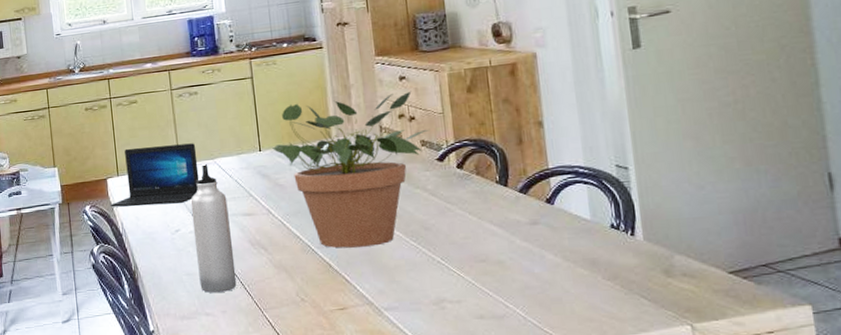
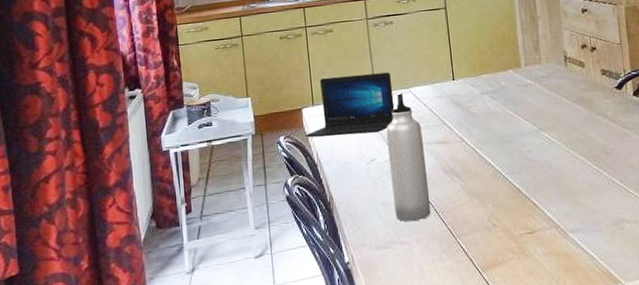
potted plant: present [272,91,430,248] -> none [465,22,610,174]

